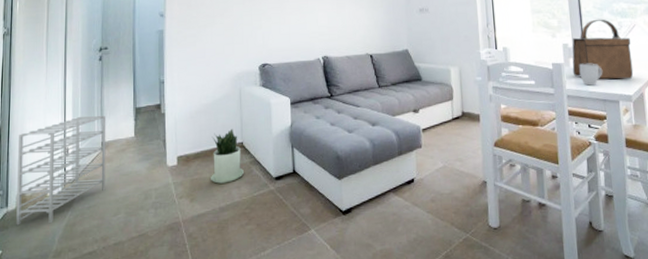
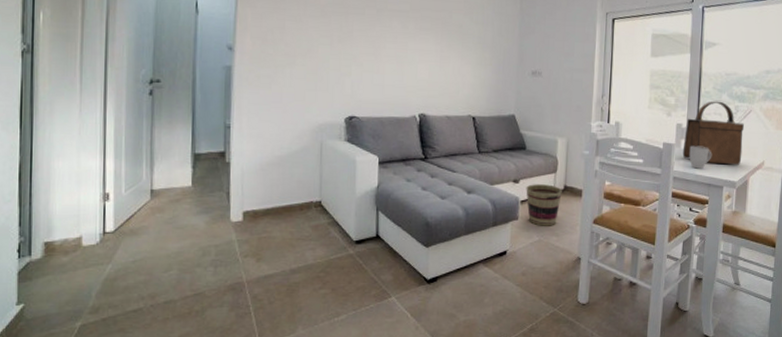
shoe rack: present [16,115,107,226] -> none [42,158,158,277]
planter: present [211,128,245,184] -> none [282,185,321,244]
basket: none [426,112,461,153] -> present [526,184,562,226]

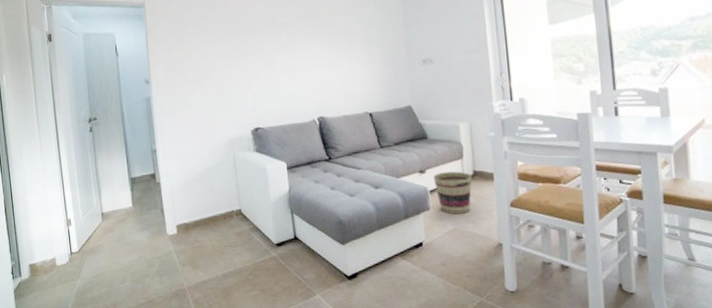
handbag: present [682,101,744,165] -> none [601,60,675,130]
mug: present [689,145,711,169] -> none [609,111,637,137]

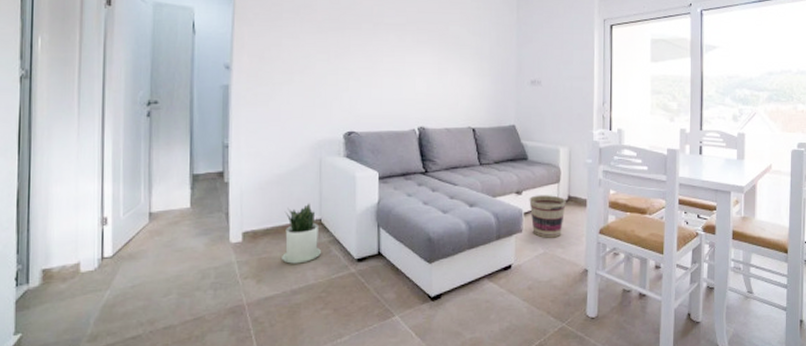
planter: none [209,195,245,251] -> present [282,203,322,264]

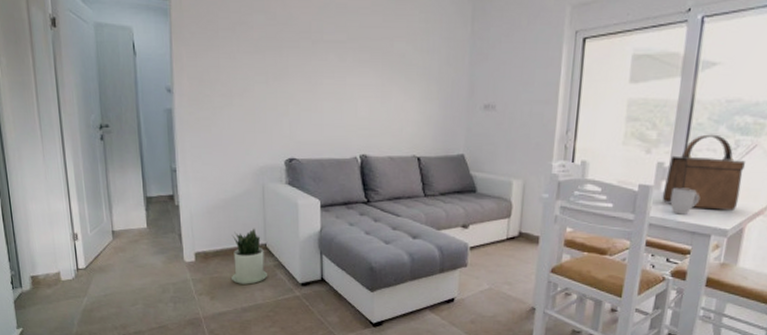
basket: present [529,195,566,238] -> none [476,230,516,274]
handbag: none [687,104,749,169] -> present [662,134,745,211]
mug: none [694,150,717,174] -> present [670,187,699,215]

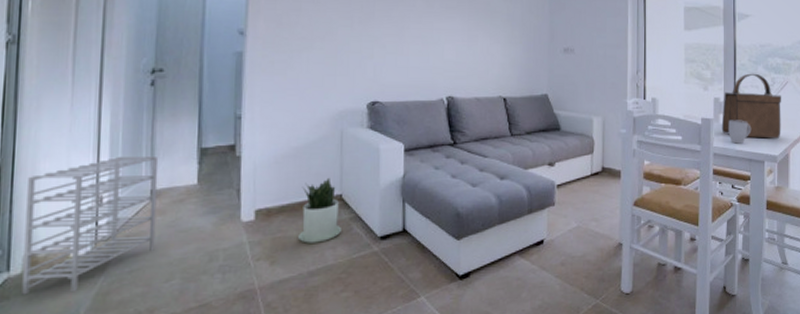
shoe rack: none [22,201,121,308] -> present [22,155,159,295]

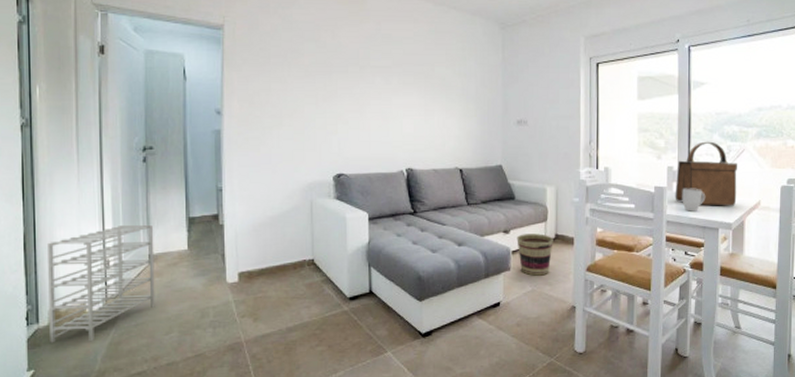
planter: present [298,177,343,243] -> none [277,244,316,303]
basket: none [562,166,600,211] -> present [517,234,553,276]

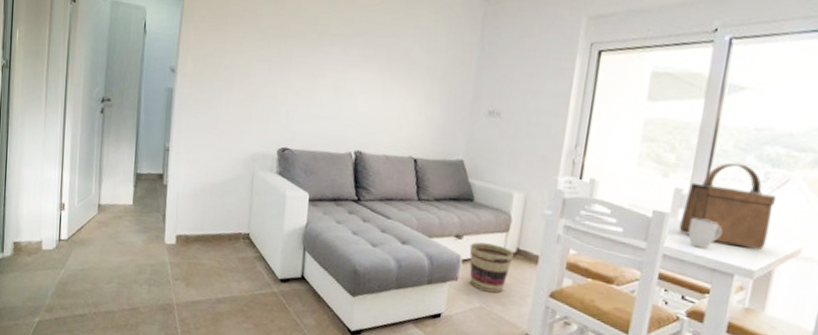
shoe rack: present [48,224,155,343] -> none [11,171,105,278]

